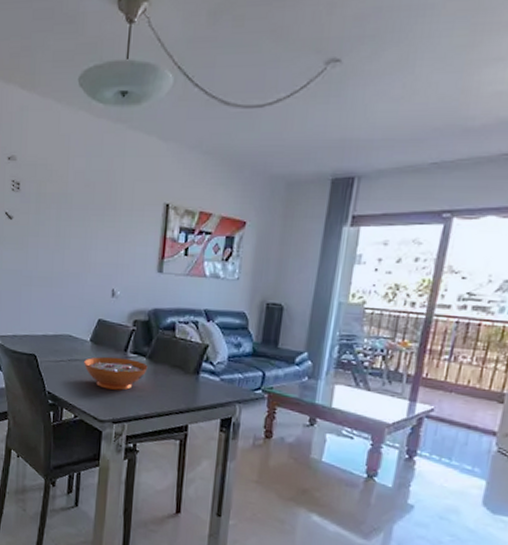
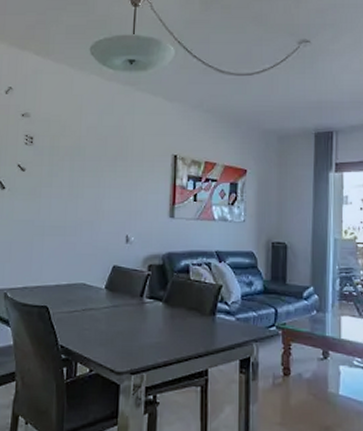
decorative bowl: present [84,356,148,390] -> none [99,303,165,338]

